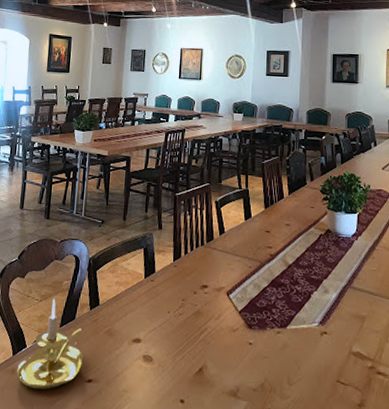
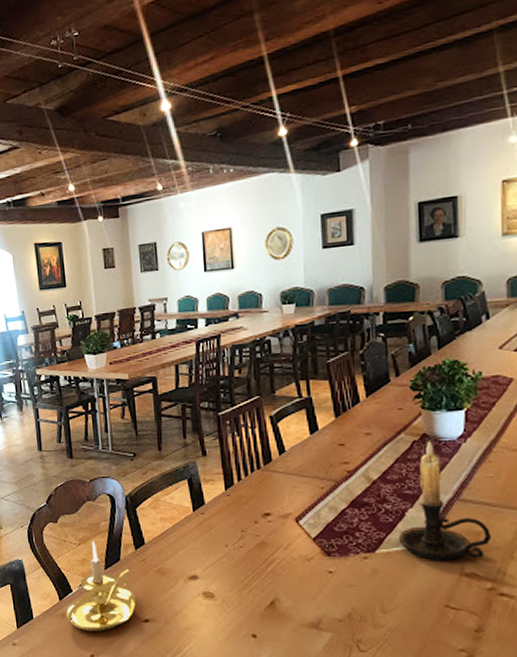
candle holder: none [305,236,373,340] -> present [399,441,492,560]

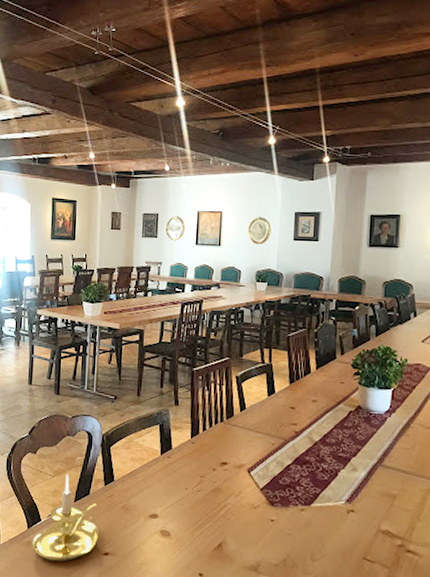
candle holder: present [399,441,492,560] -> none [331,412,405,518]

